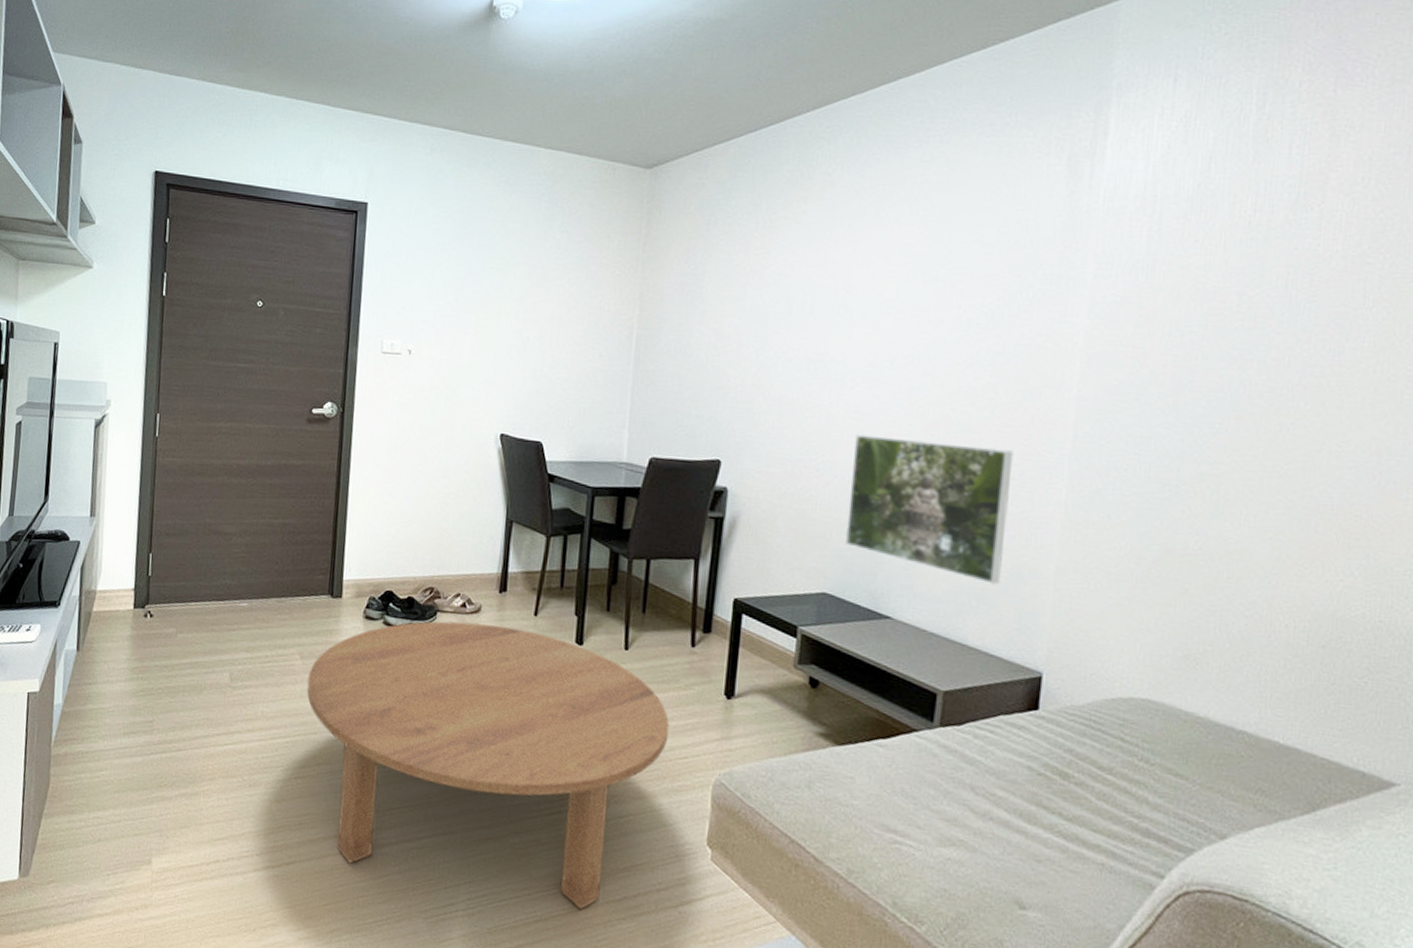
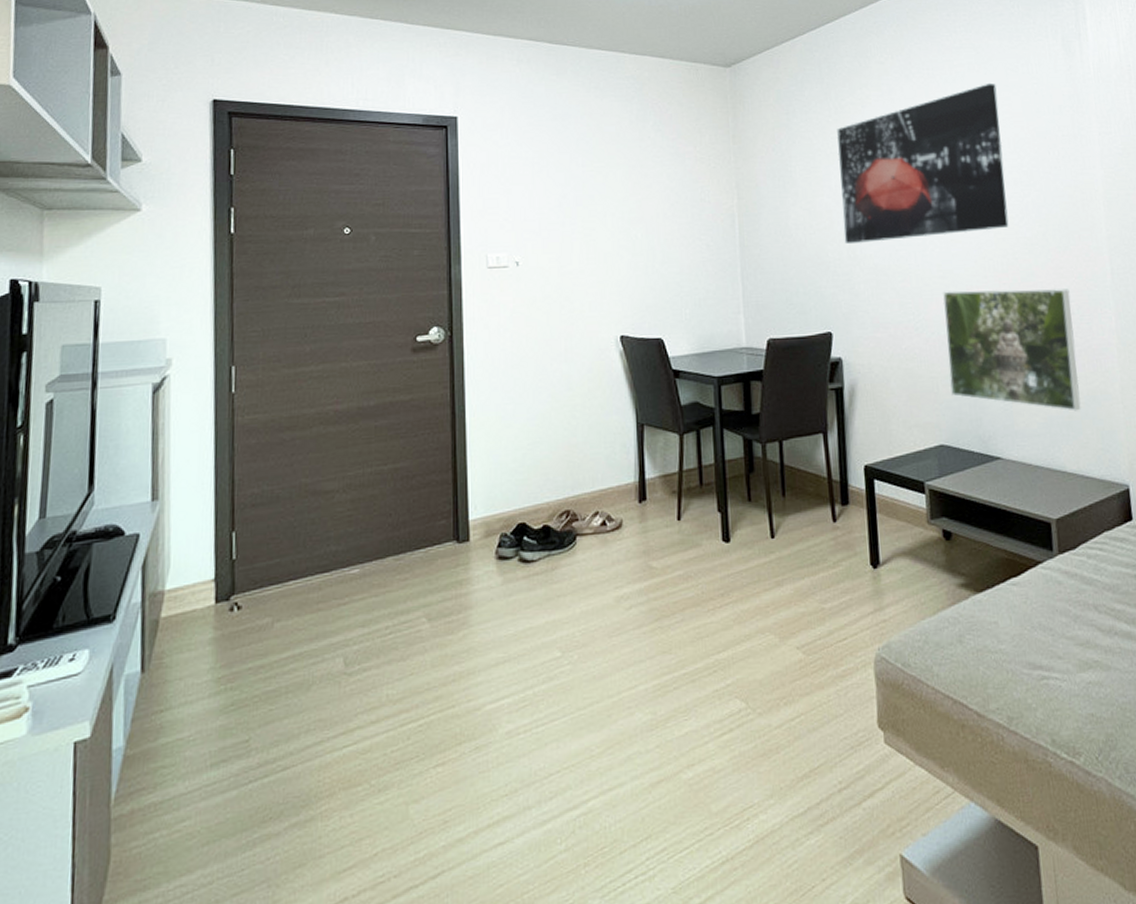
coffee table: present [306,621,670,910] -> none [438,537,826,855]
wall art: none [750,205,968,374] -> present [837,82,1009,243]

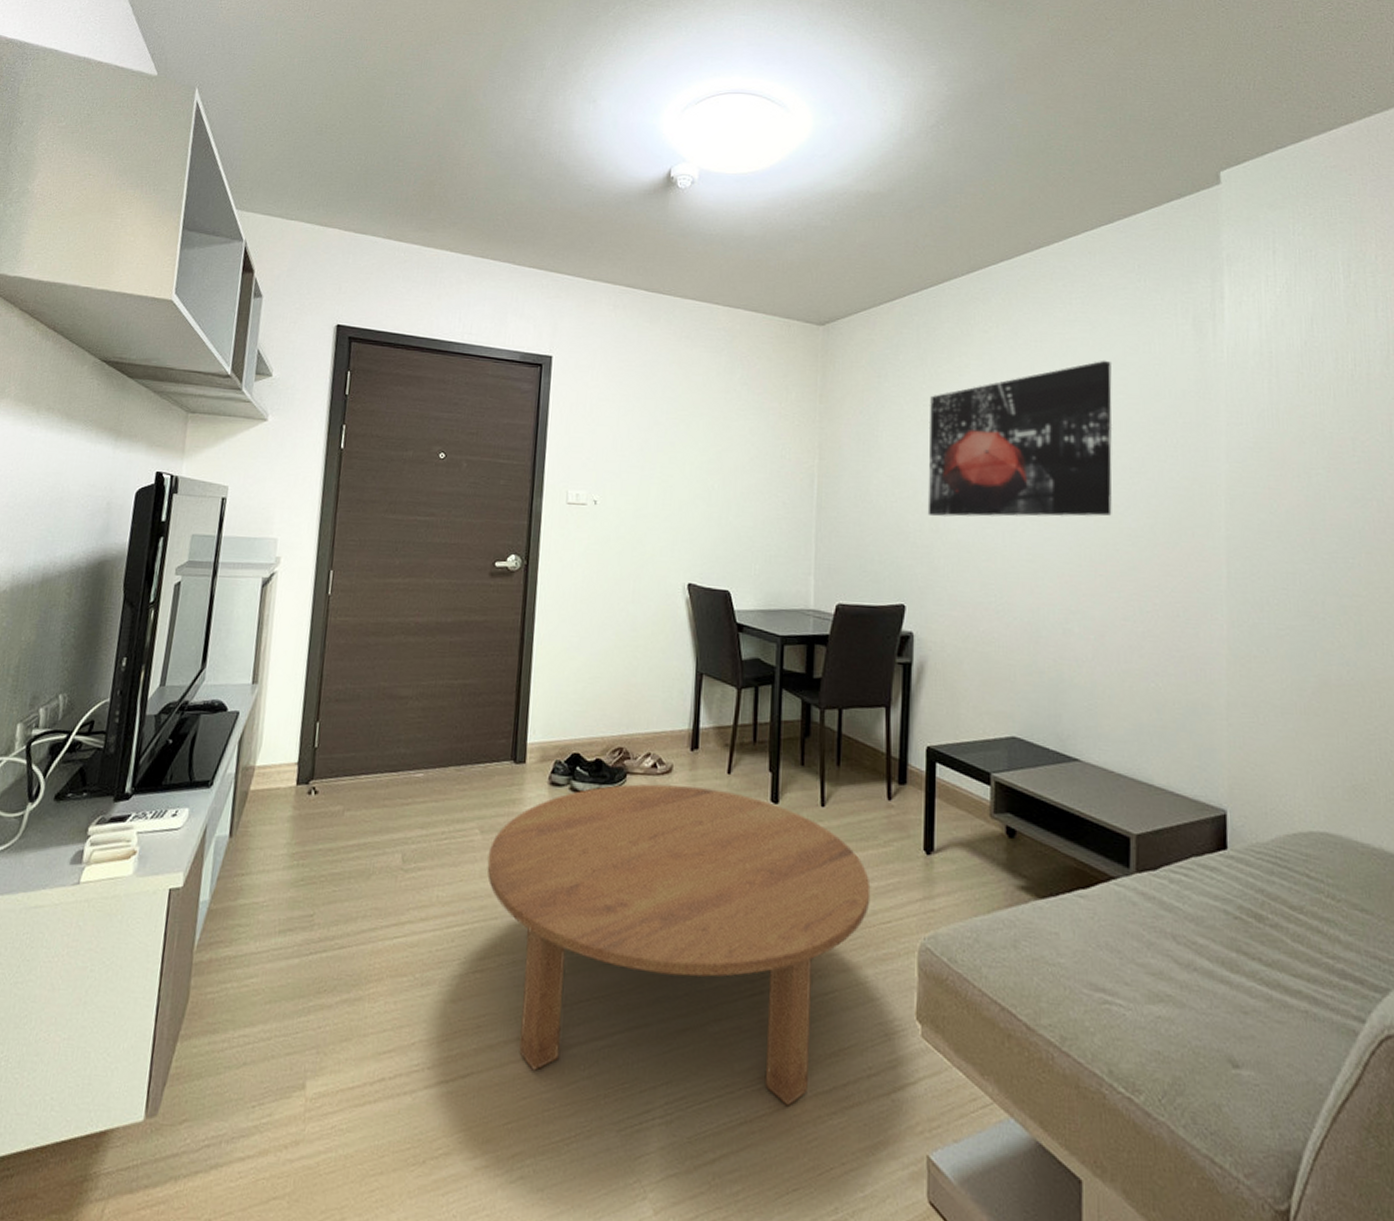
coffee table: none [438,537,826,855] -> present [486,784,871,1106]
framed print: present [942,289,1081,411] -> none [1028,576,1178,722]

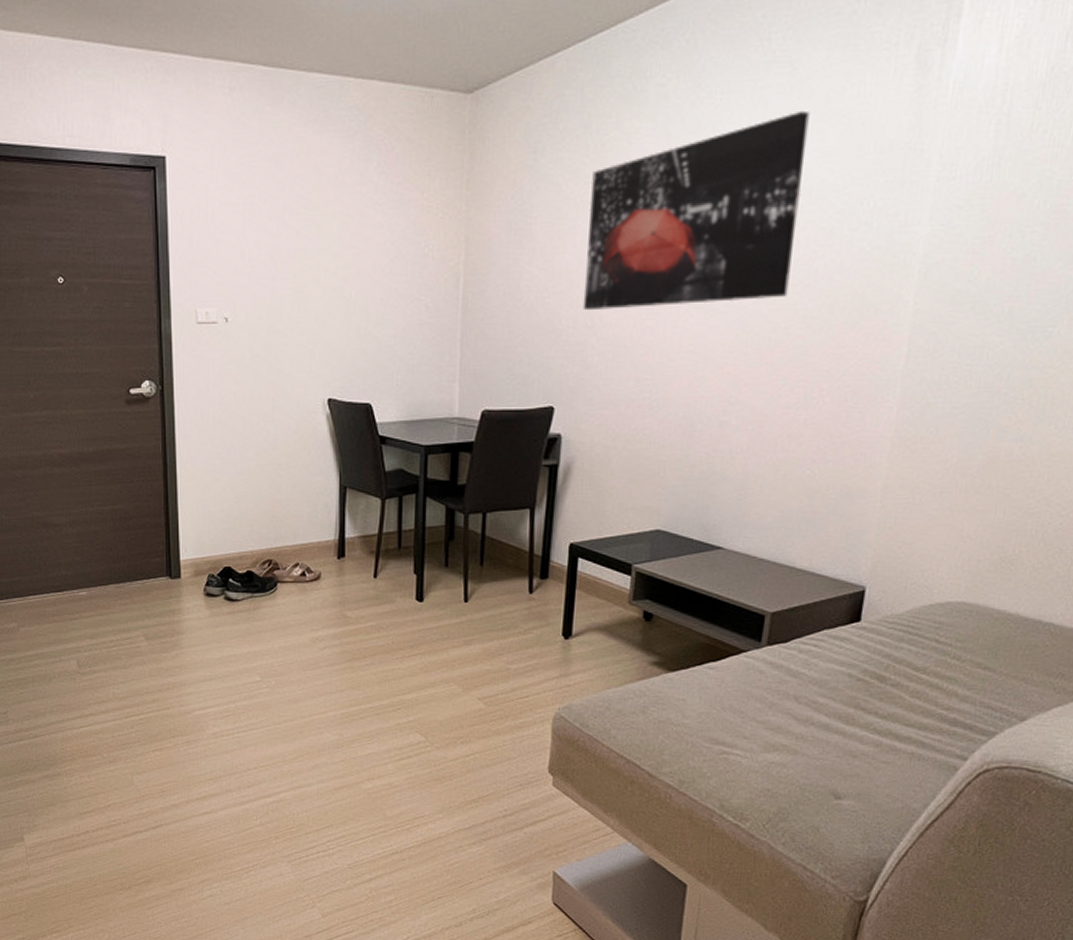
coffee table: present [486,784,871,1106] -> none [155,590,510,840]

